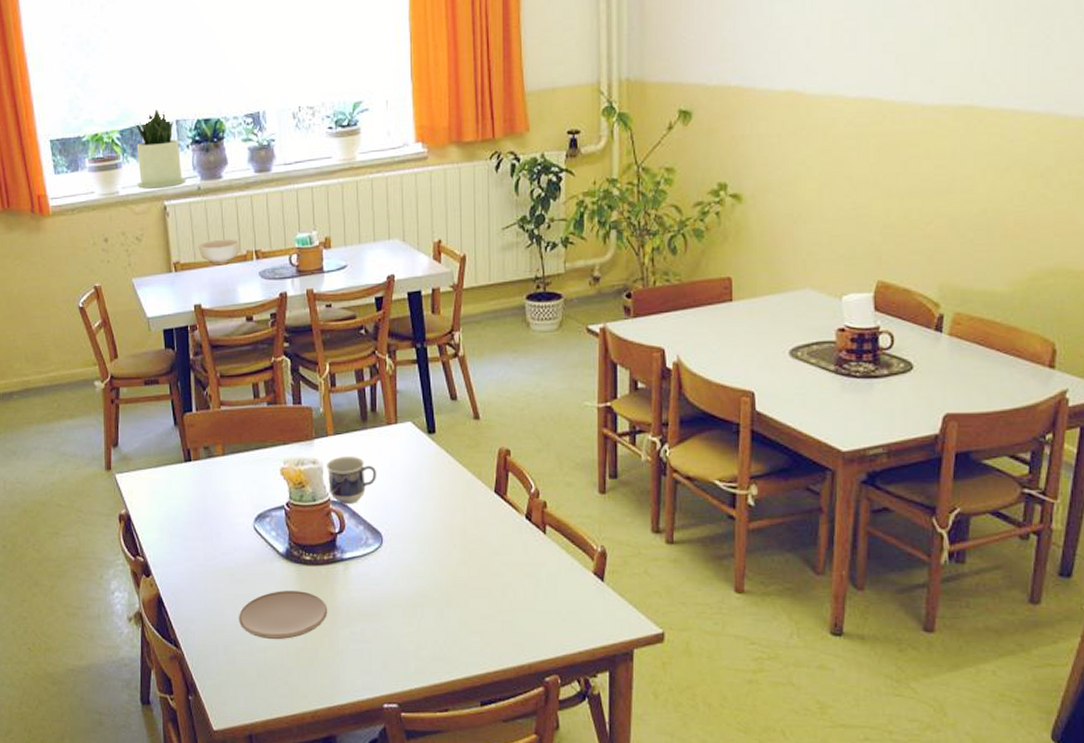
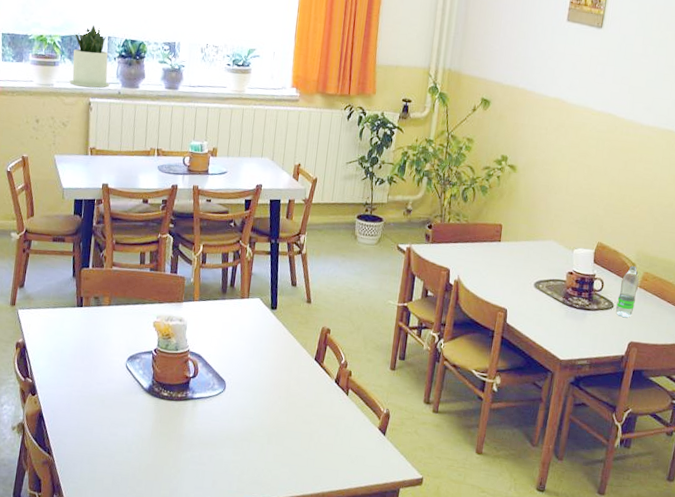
bowl: present [198,238,240,266] -> none [112,135,146,156]
plate: present [239,591,328,640] -> none [103,417,176,457]
cup: present [325,456,376,503] -> none [189,318,228,356]
bottle: none [918,306,949,380] -> present [616,265,640,317]

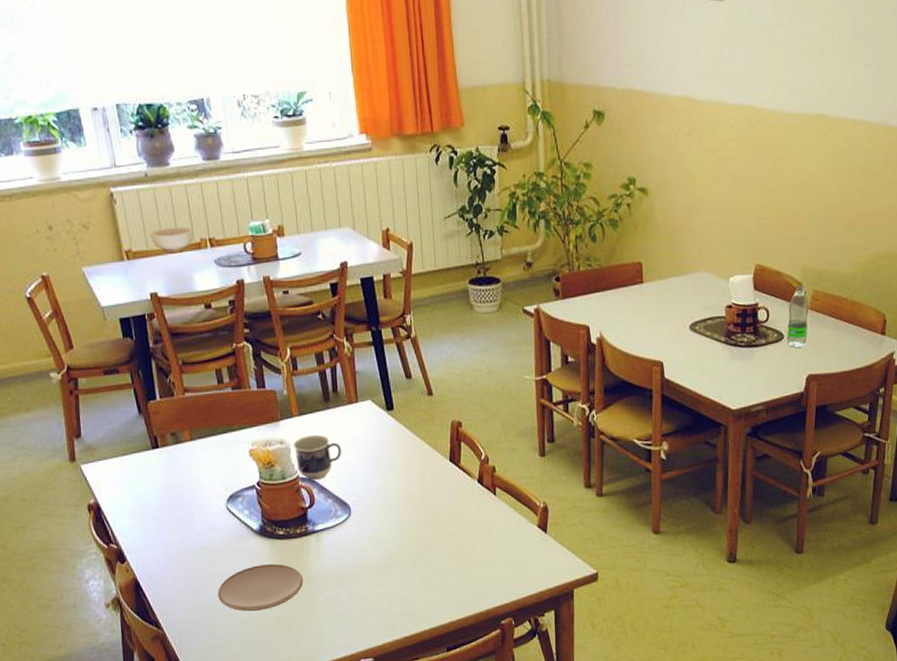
planter: present [68,25,111,89] -> none [71,92,133,176]
plate: none [103,417,176,457] -> present [218,564,304,612]
bowl: none [112,135,146,156] -> present [149,226,193,254]
cup: none [189,318,228,356] -> present [292,434,341,480]

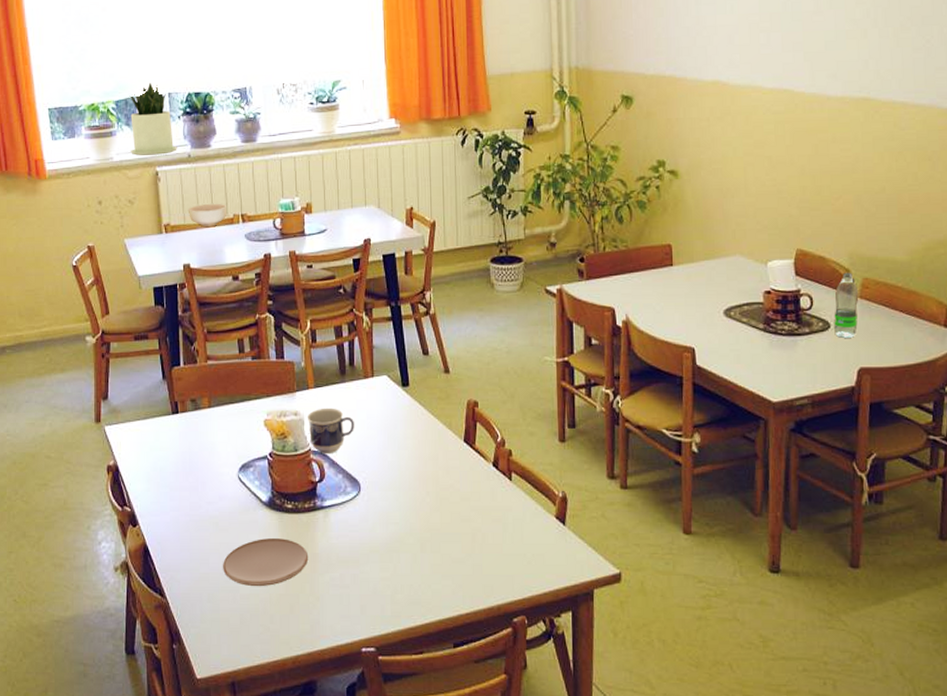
planter: none [71,92,133,176] -> present [129,83,178,156]

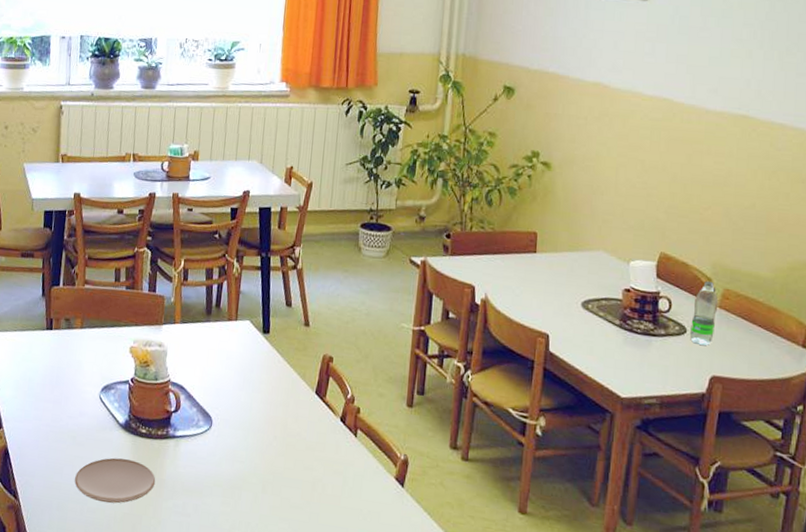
planter: present [129,83,178,156] -> none [39,24,84,91]
bowl: present [187,203,227,228] -> none [84,140,121,162]
cup: present [306,407,354,453] -> none [170,343,214,387]

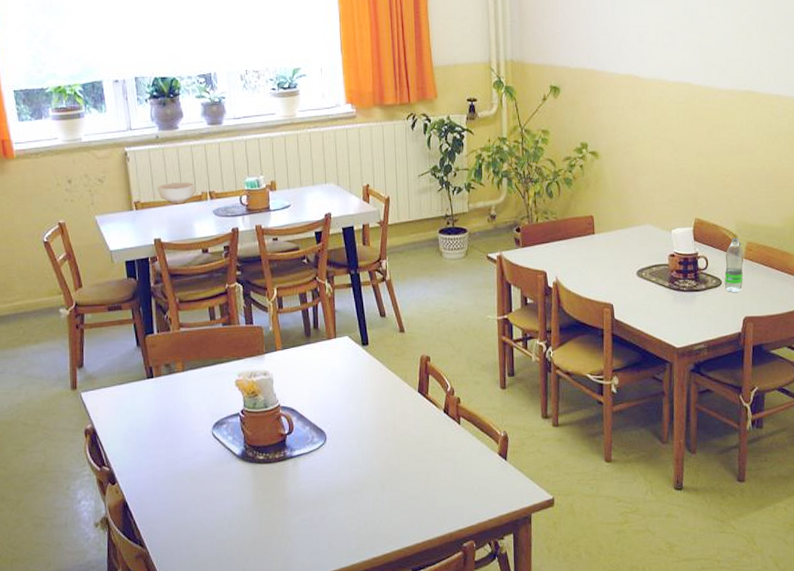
plate: present [75,457,156,504] -> none [200,487,280,532]
bowl: none [84,140,121,162] -> present [157,181,196,205]

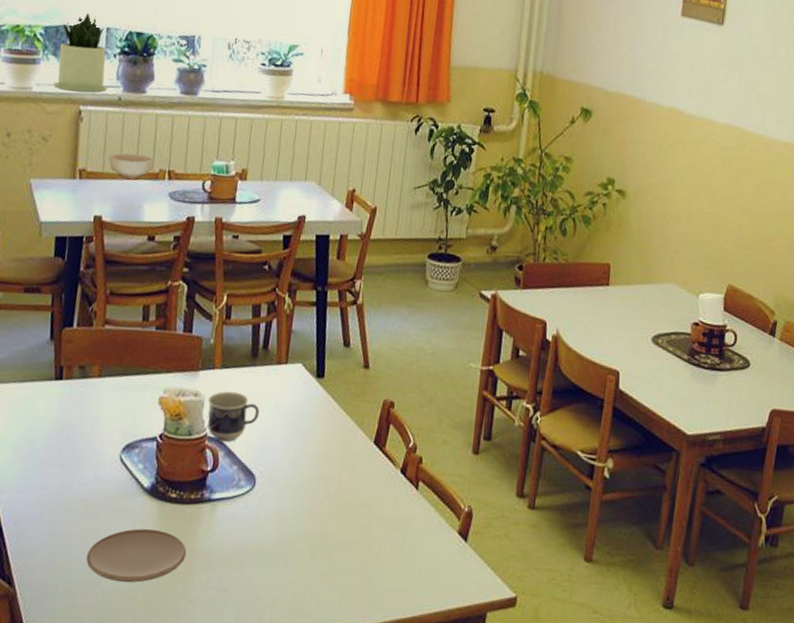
planter: none [96,67,146,137] -> present [52,13,109,94]
plate: none [200,487,280,532] -> present [86,528,187,583]
cup: none [275,367,320,408] -> present [207,391,259,442]
bottle: present [724,237,744,292] -> none [753,313,780,379]

